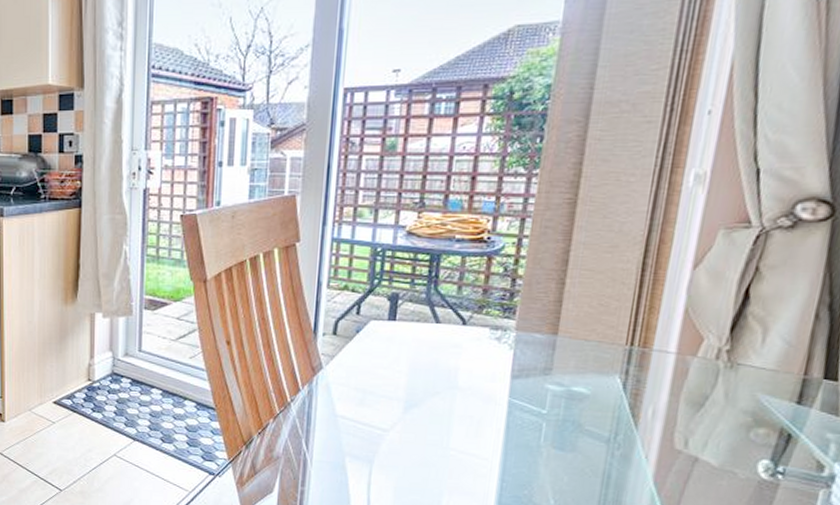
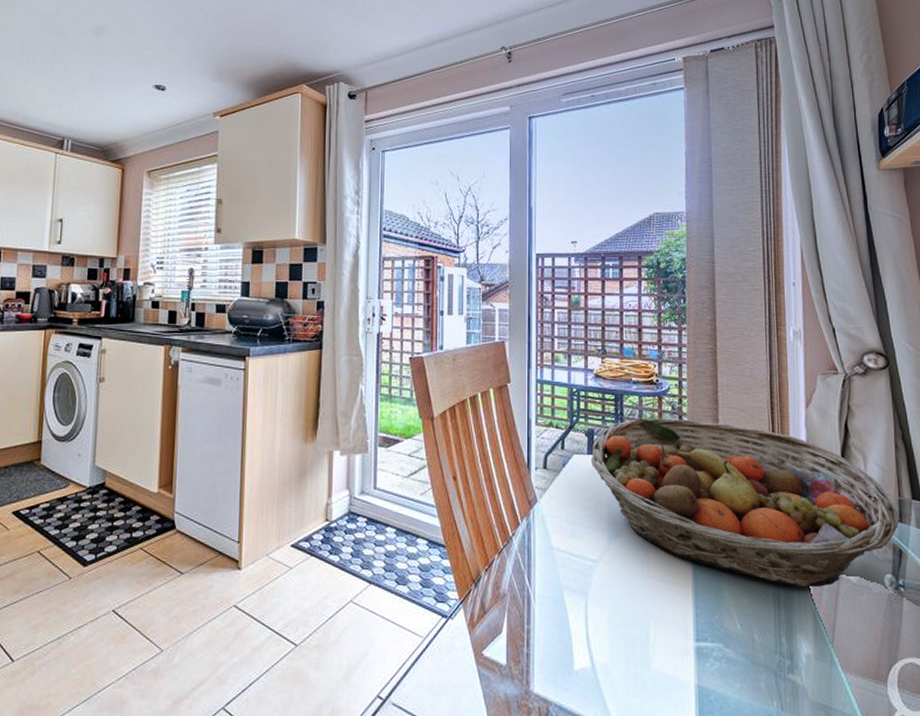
fruit basket: none [392,281,797,469] -> present [591,418,899,588]

